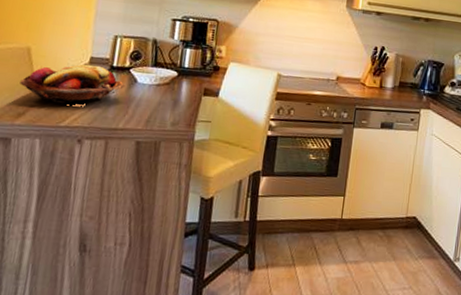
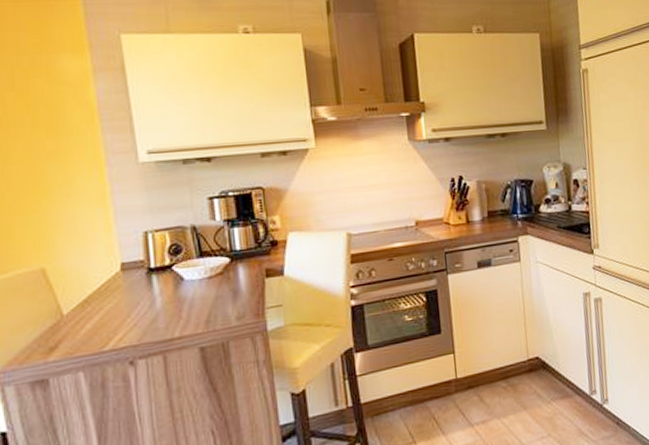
fruit basket: present [20,64,125,104] -> none [42,270,171,326]

